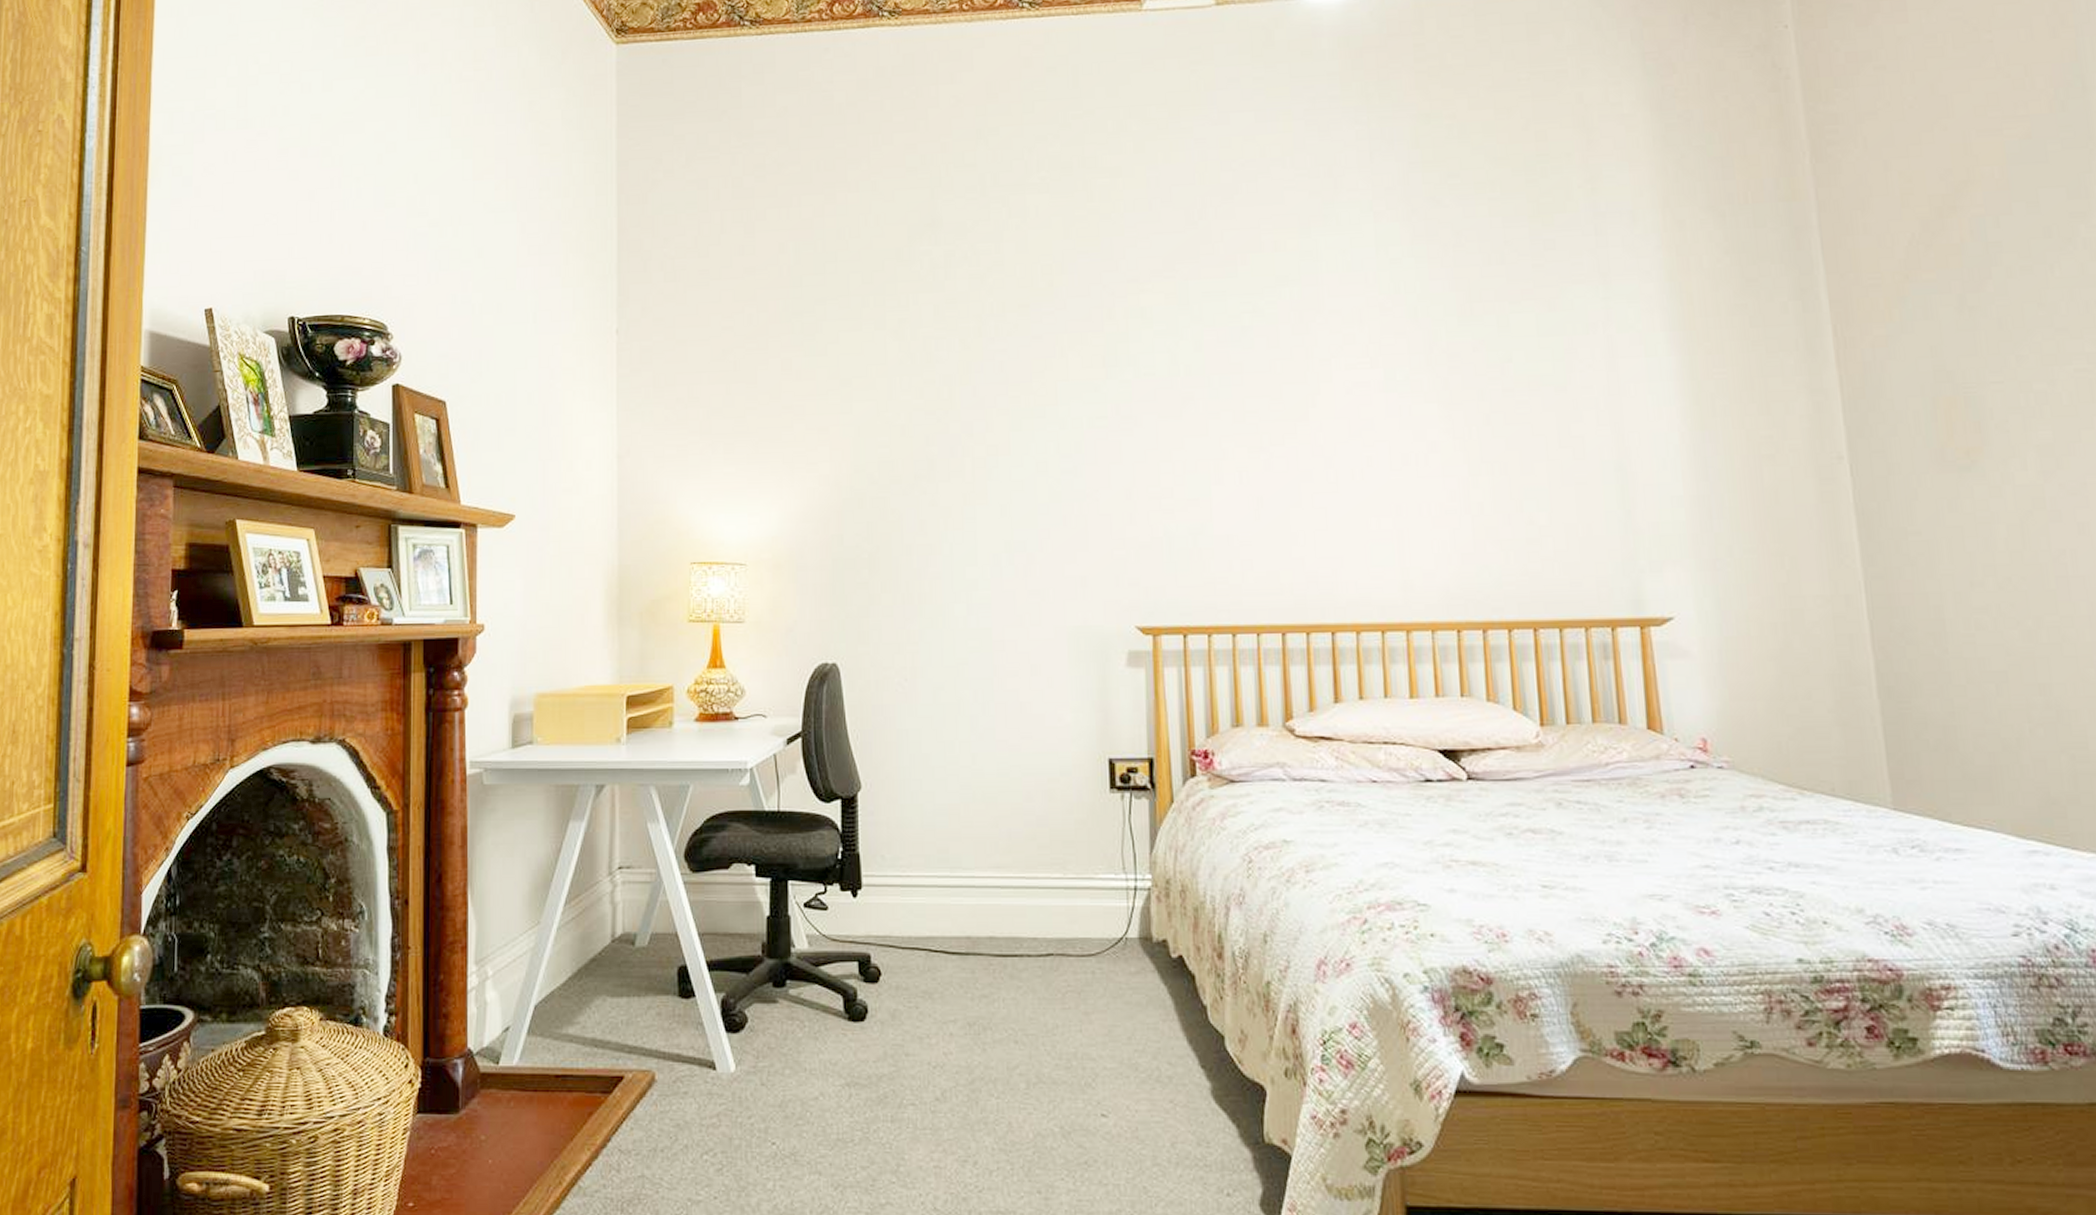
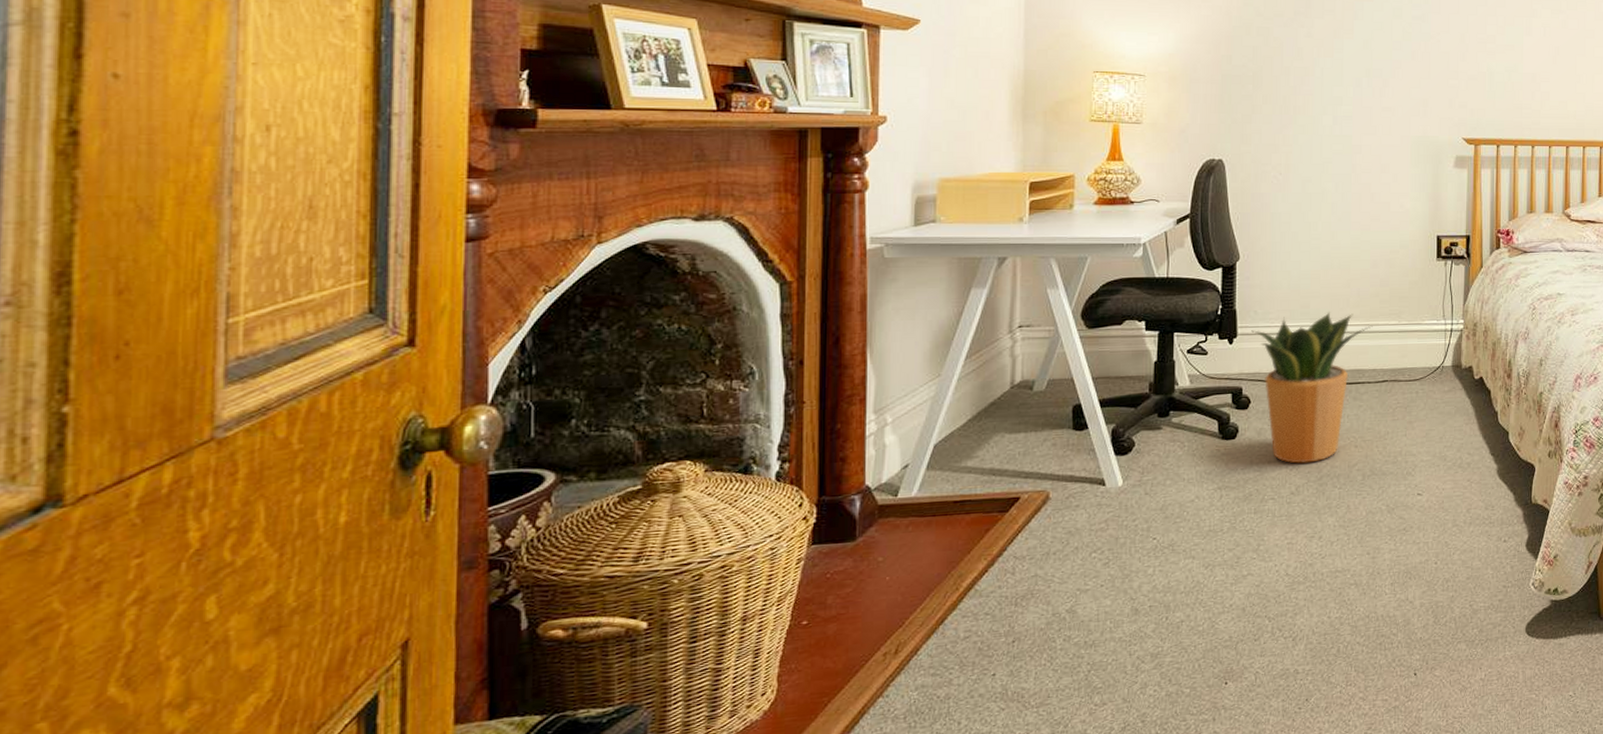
potted plant: none [878,859,1030,1060] -> present [1251,312,1373,464]

